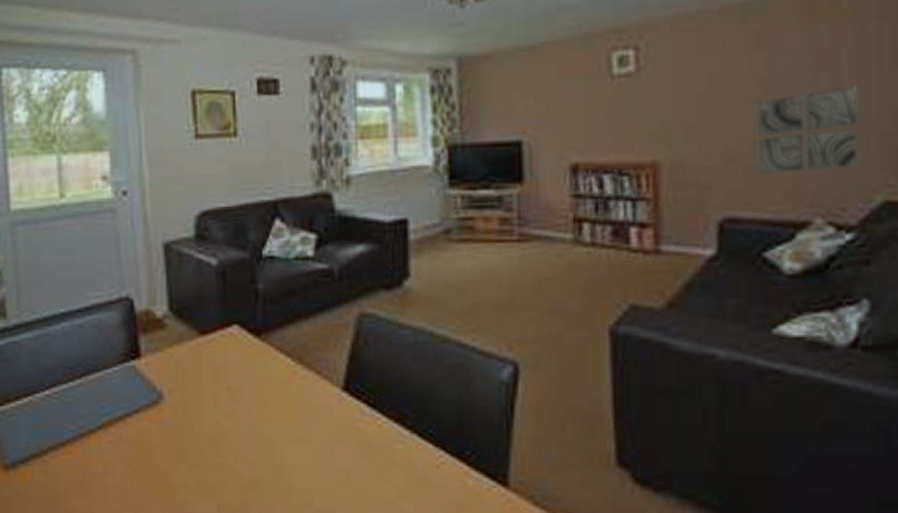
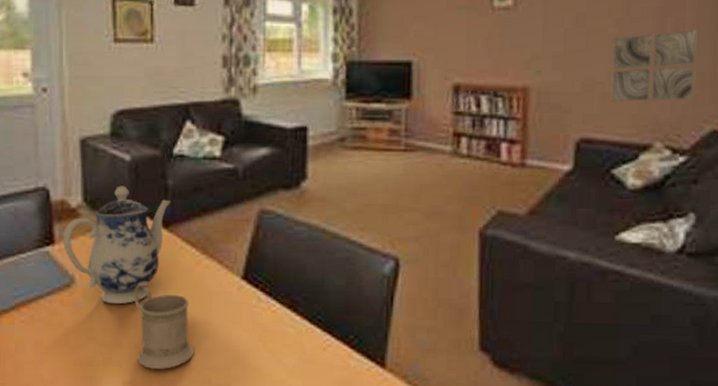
teapot: none [149,292,262,422] -> present [63,186,170,305]
mug: none [226,396,294,493] -> present [134,282,194,370]

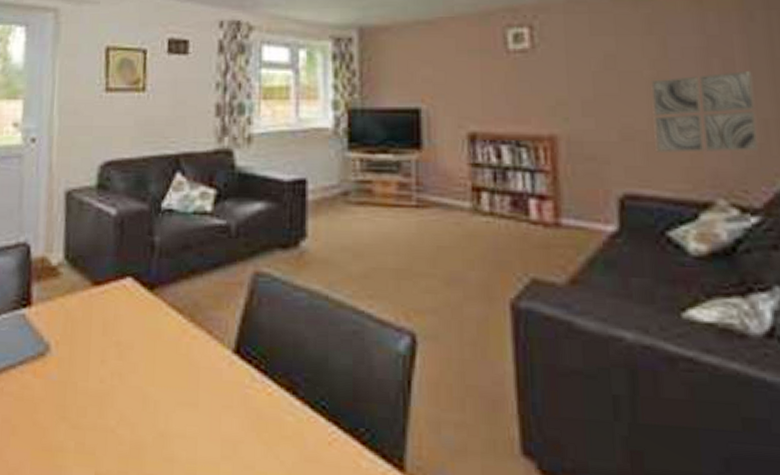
teapot: present [63,186,170,305] -> none [40,242,157,379]
mug: present [134,282,194,370] -> none [112,352,178,461]

